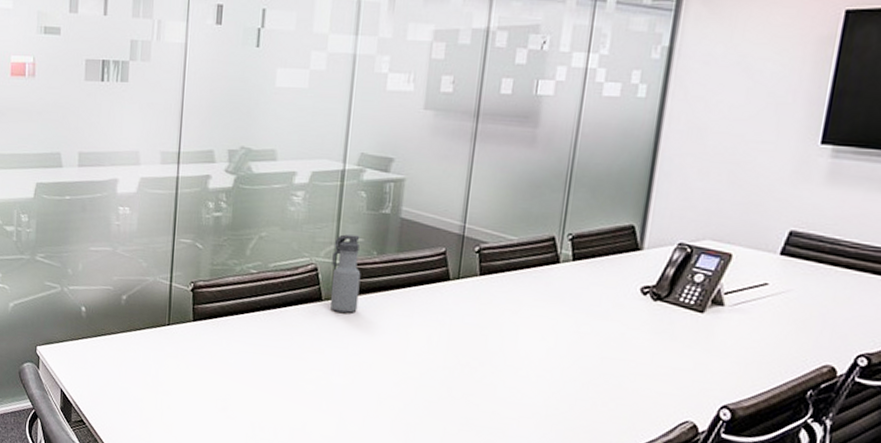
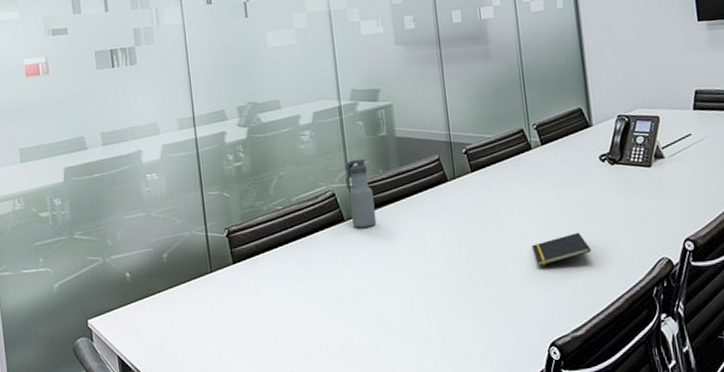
notepad: none [530,369,601,399] -> present [531,232,591,267]

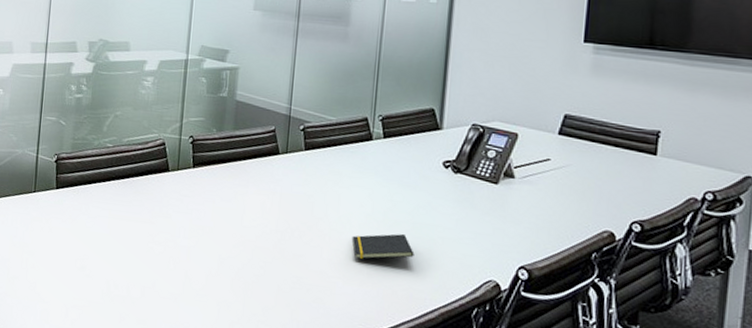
water bottle: present [345,159,377,228] -> none [176,114,203,182]

